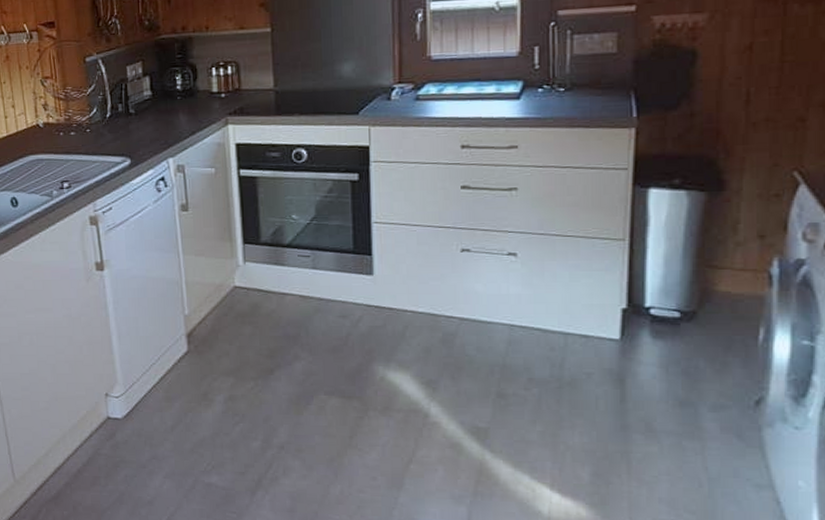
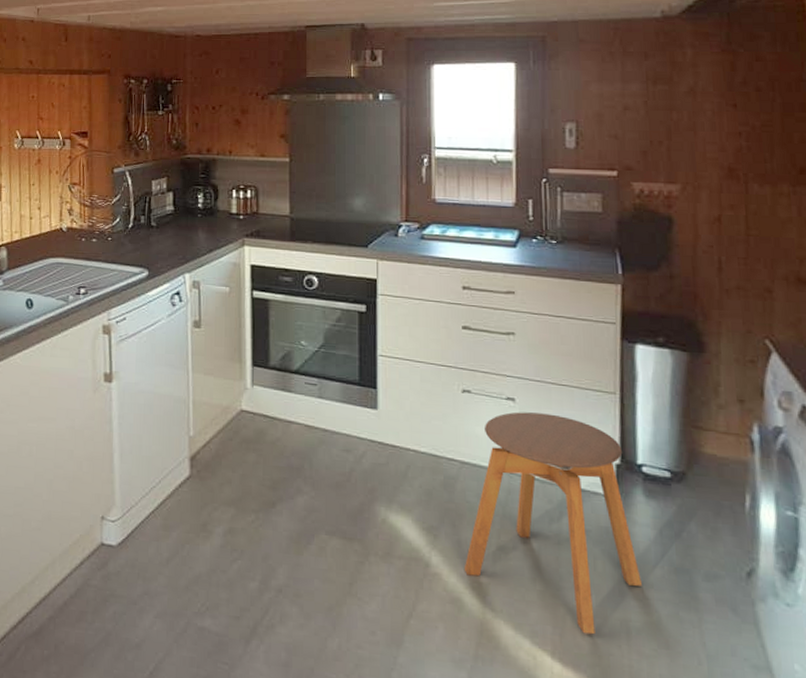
stool: none [463,265,645,467] -> present [463,412,642,635]

